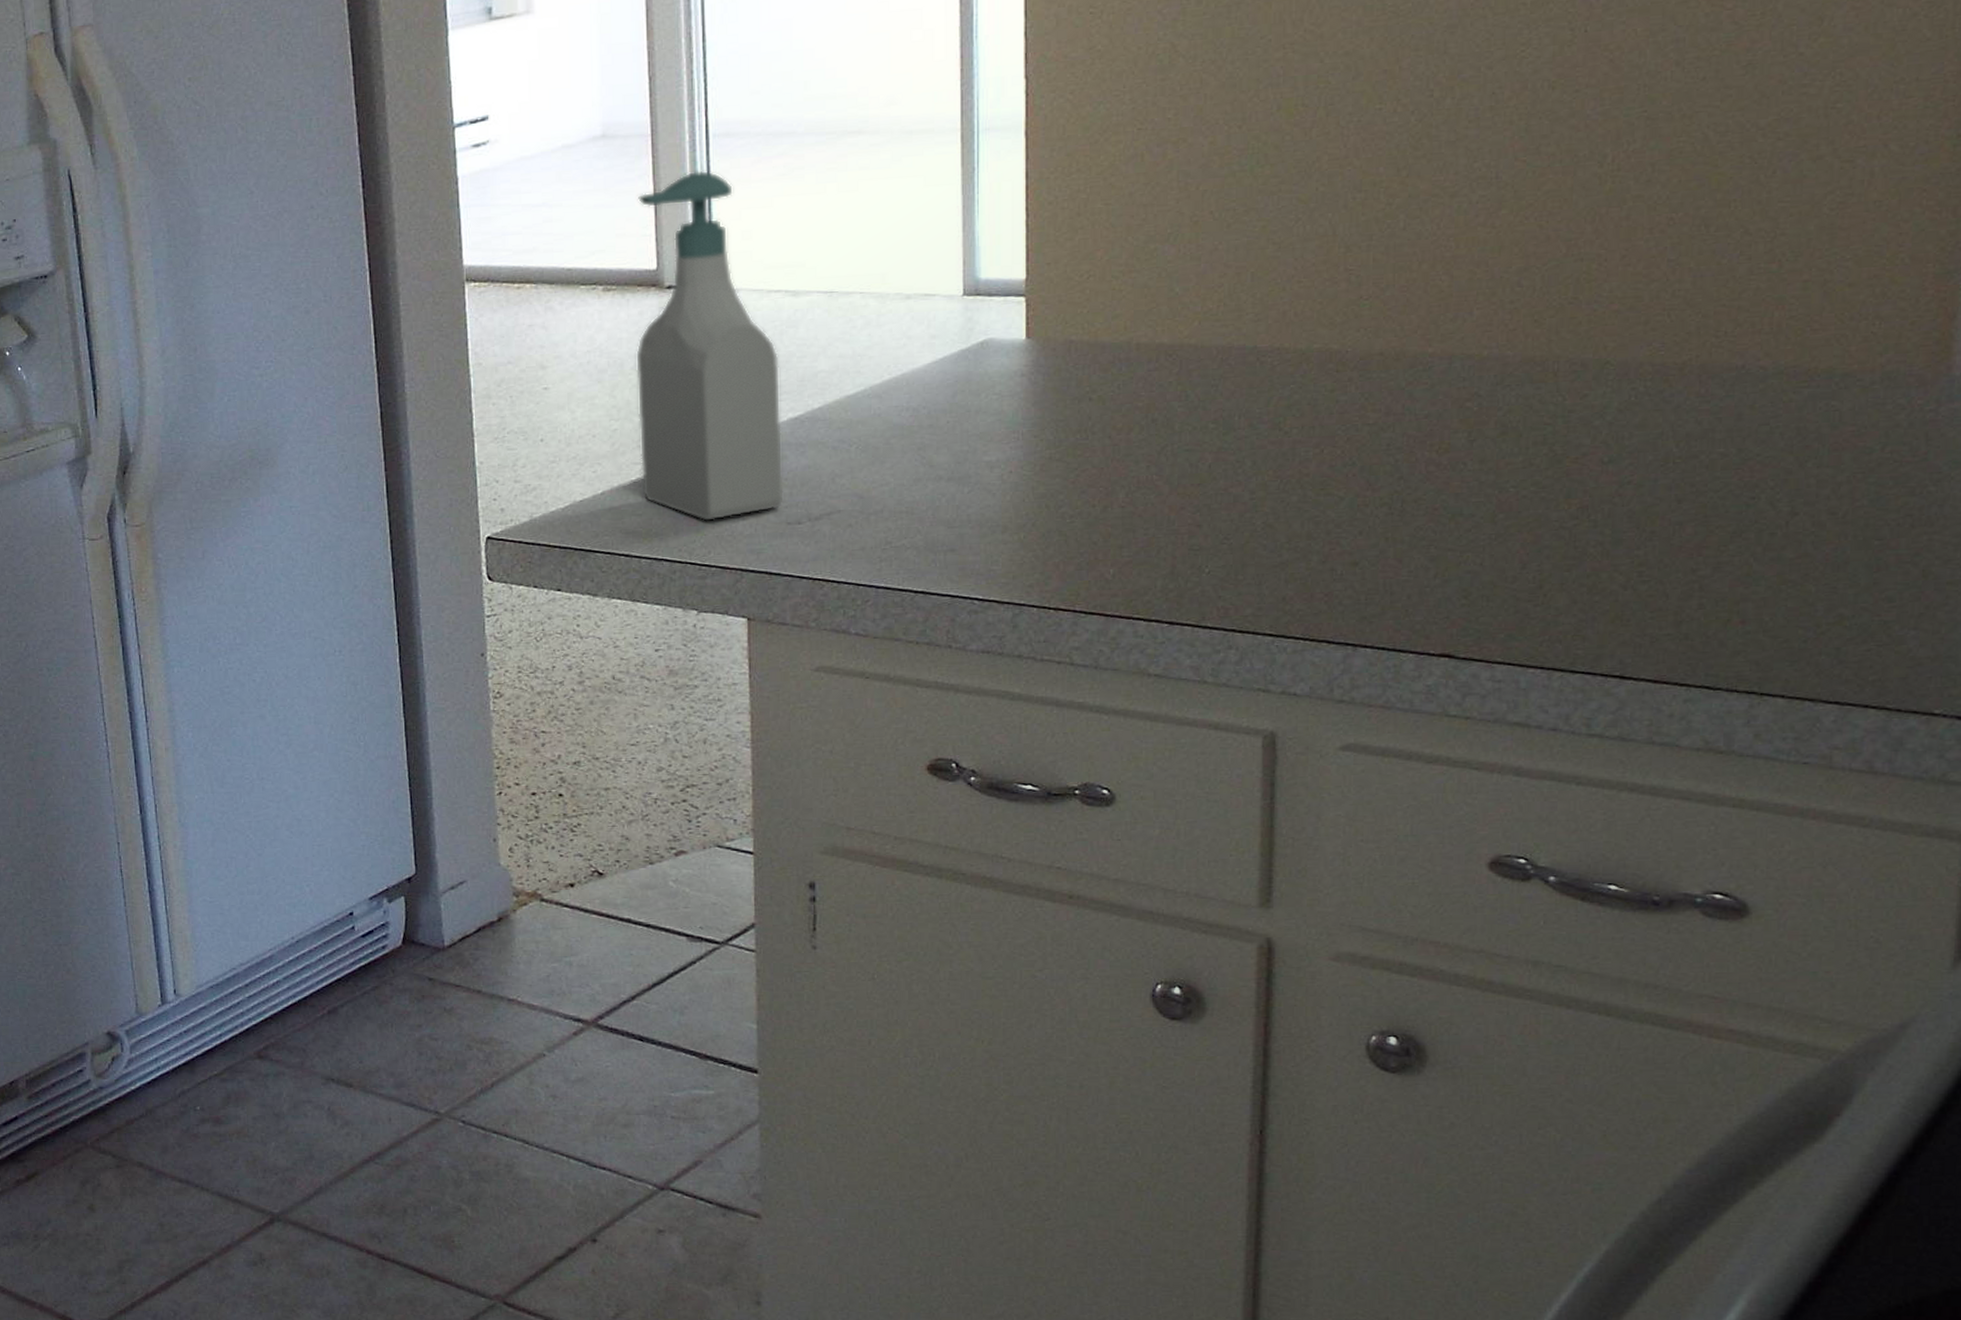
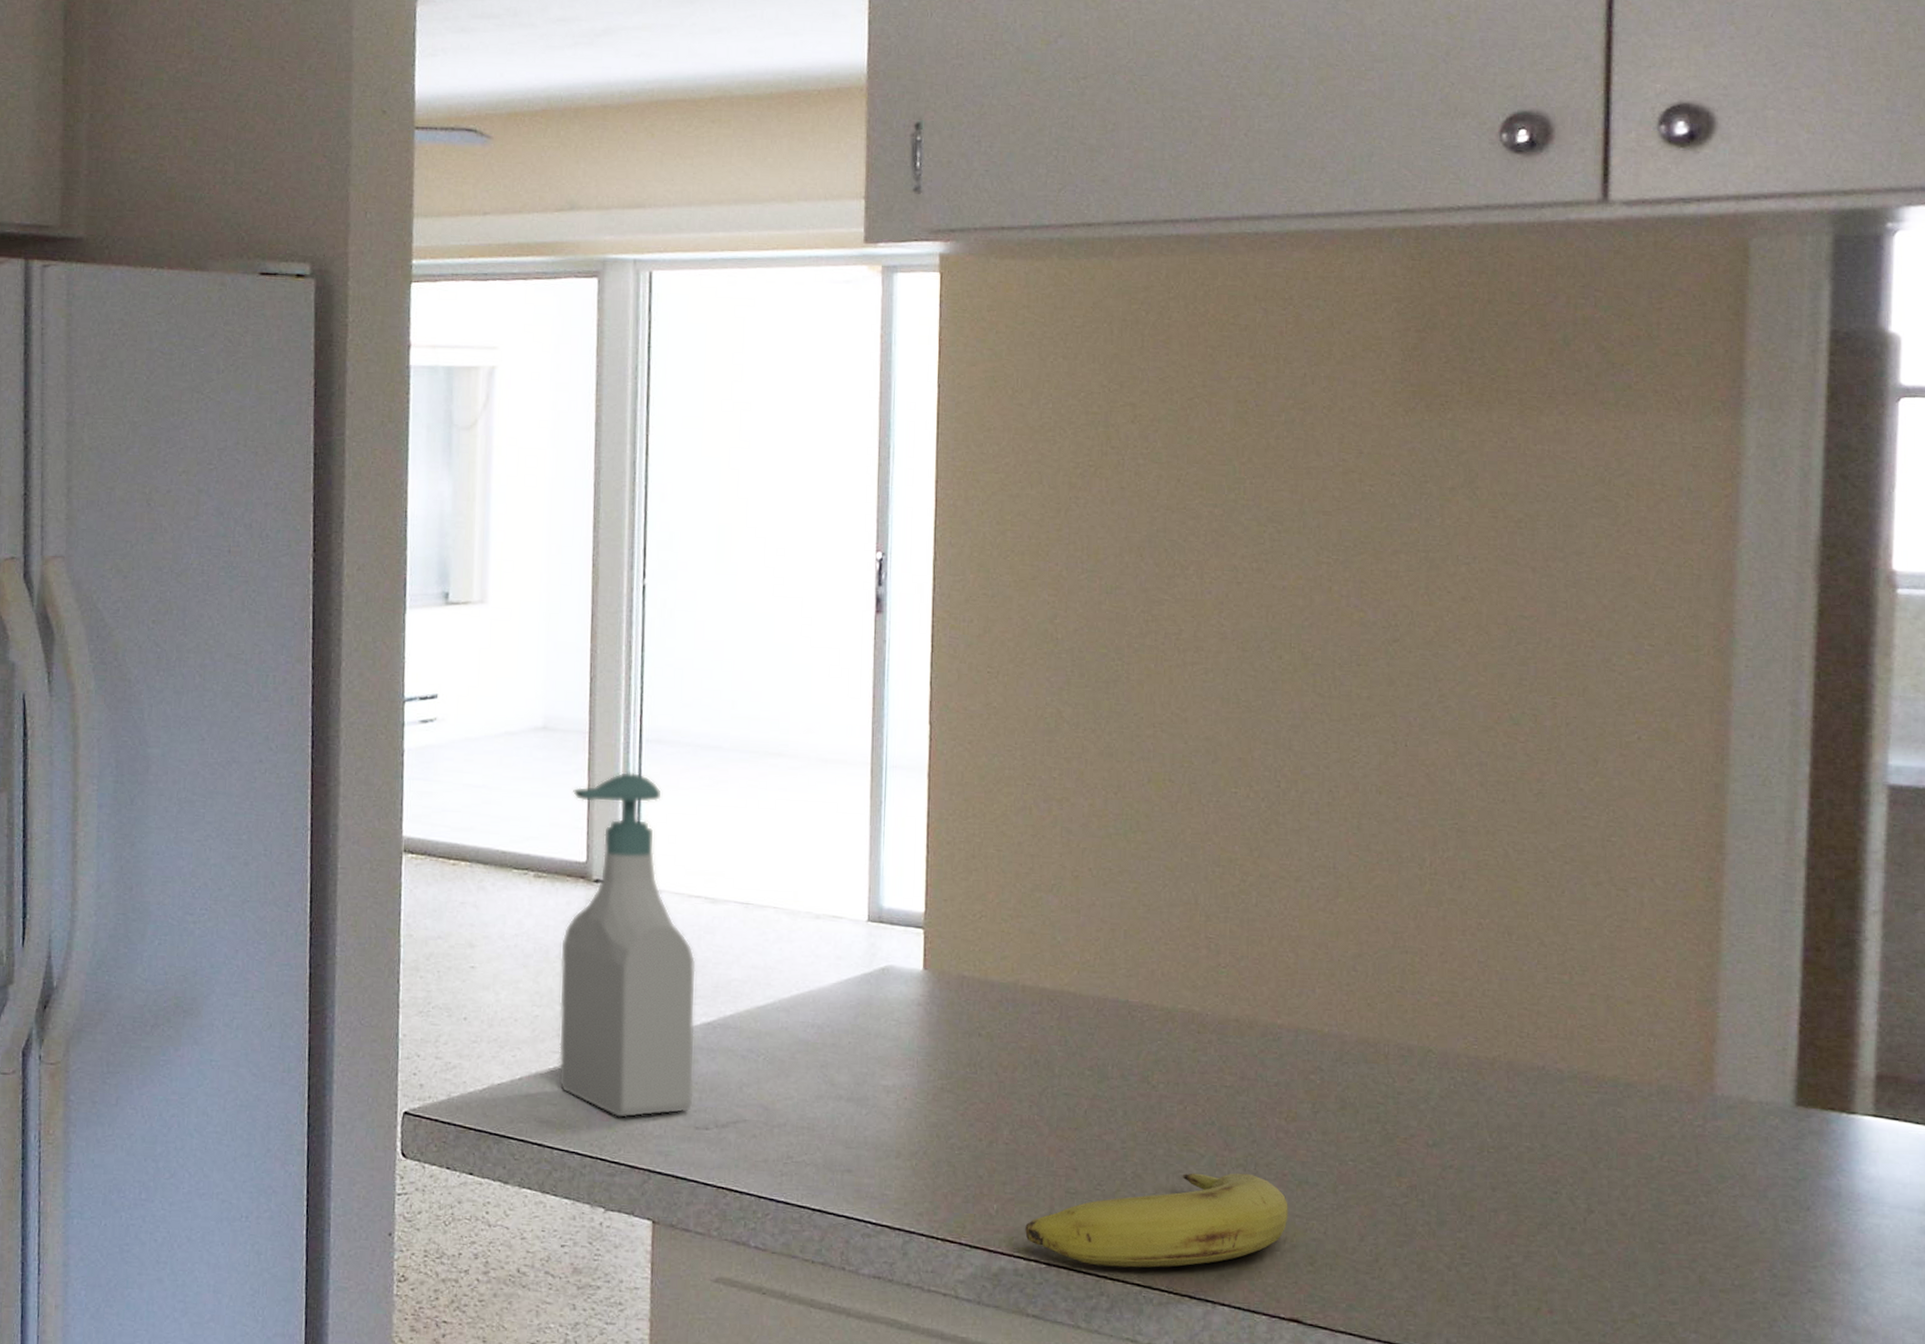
fruit: none [1145,511,1440,620] -> present [1025,1173,1288,1268]

